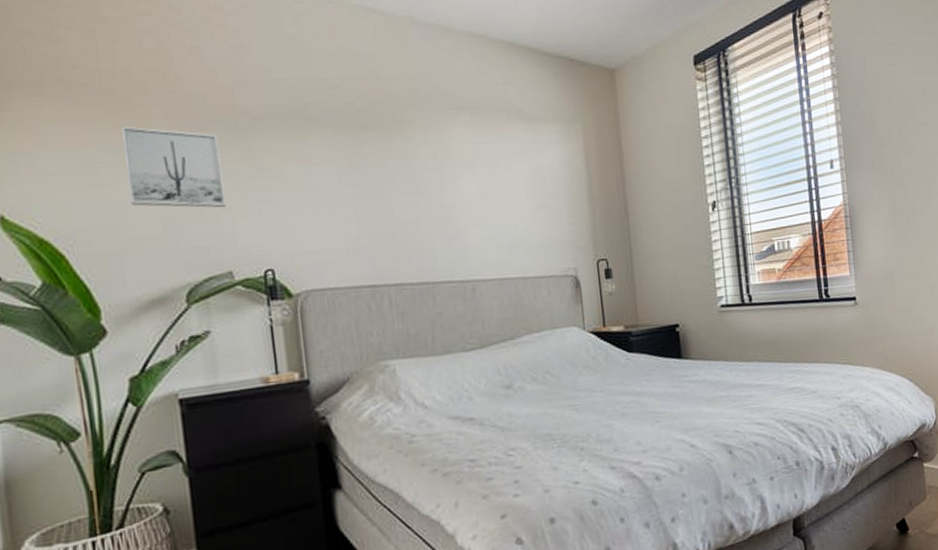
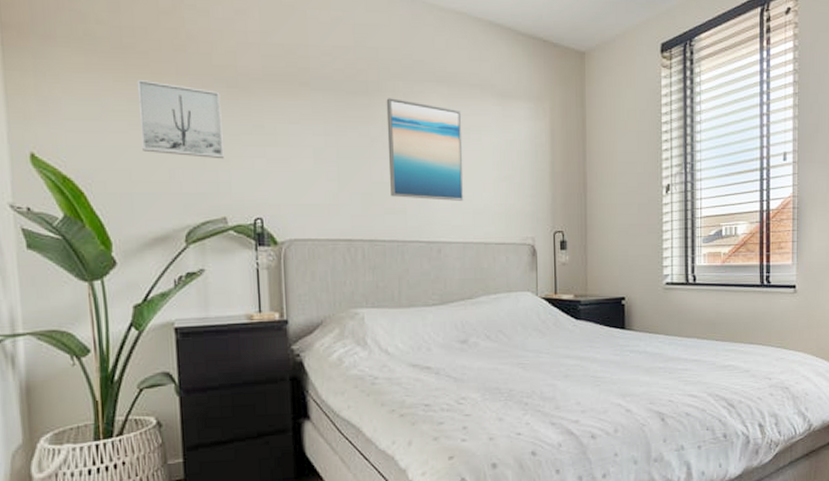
wall art: none [404,129,497,236] -> present [386,98,464,201]

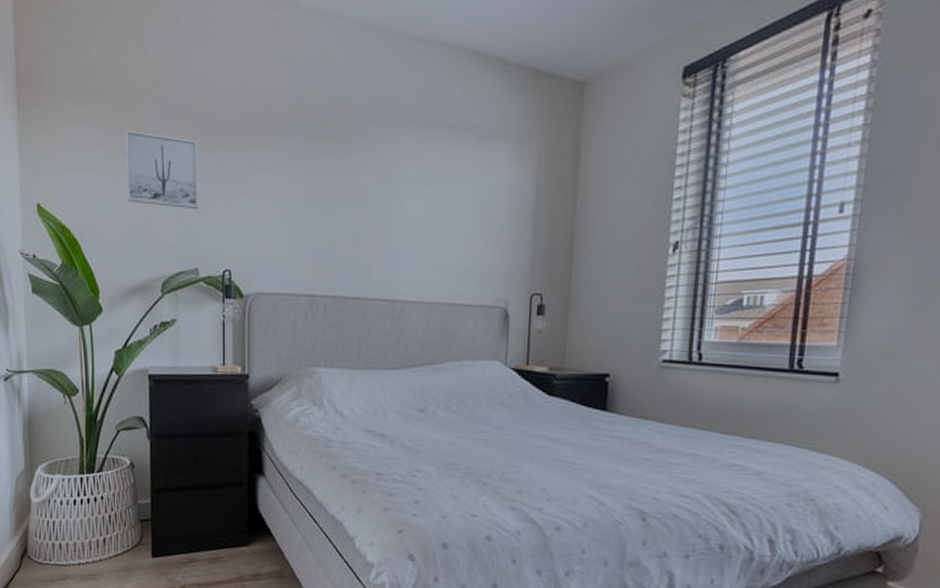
wall art: present [386,98,464,201] -> none [355,143,437,256]

